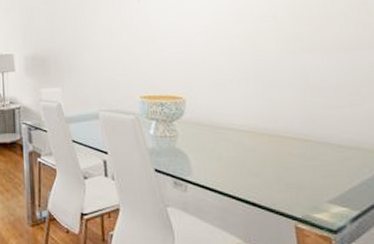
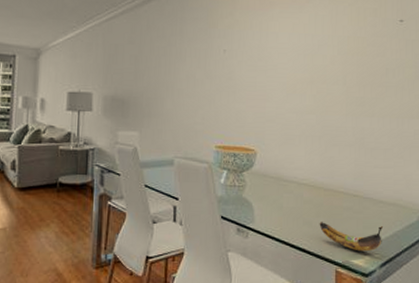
banana: none [267,172,349,204] -> present [319,222,384,252]

